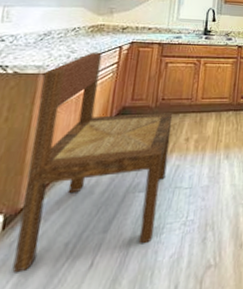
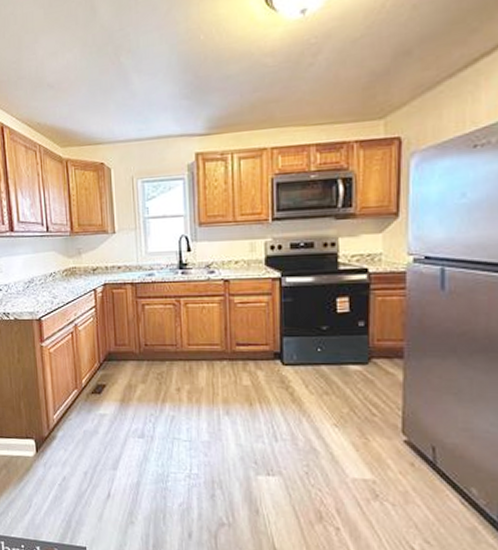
dining chair: present [12,52,173,274] -> none [36,296,162,488]

